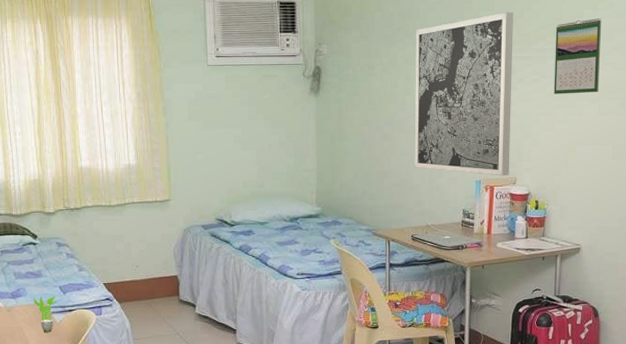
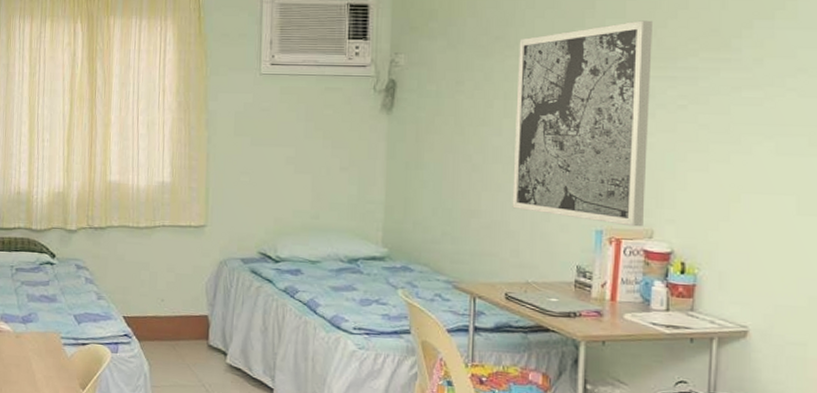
plant: present [33,295,57,333] -> none [44,324,70,368]
calendar: present [554,18,602,94] -> none [709,31,781,126]

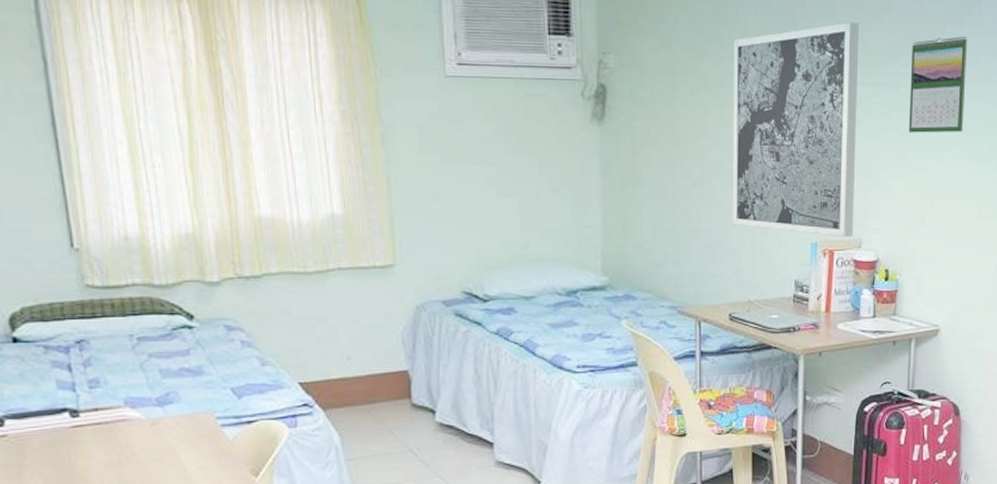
calendar: none [709,31,781,126] -> present [909,36,968,133]

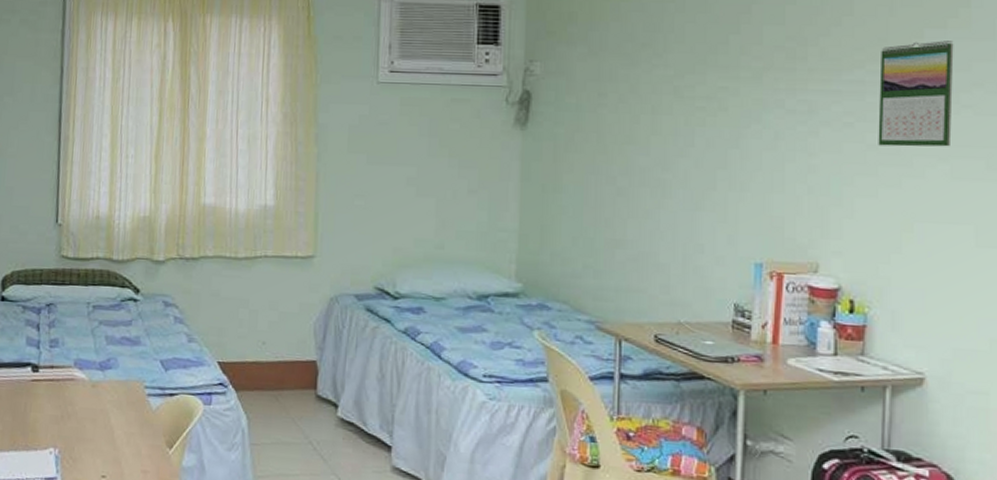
wall art: present [732,22,859,237] -> none [662,27,814,260]

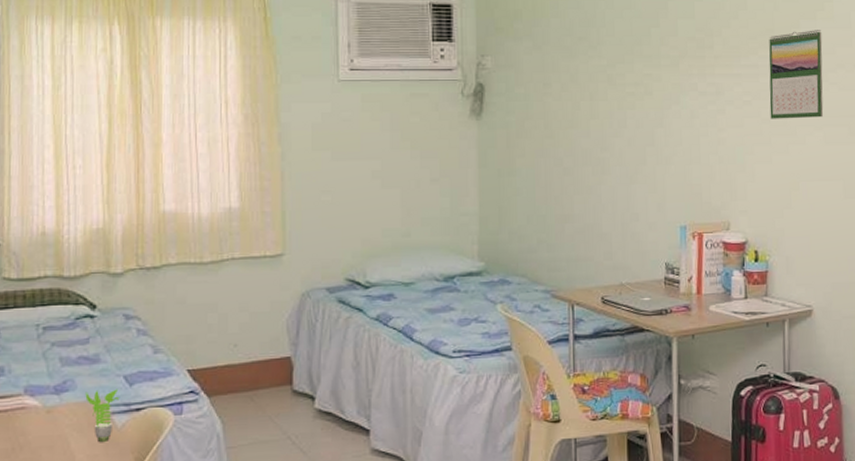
plant: none [126,370,155,423] -> present [85,389,119,443]

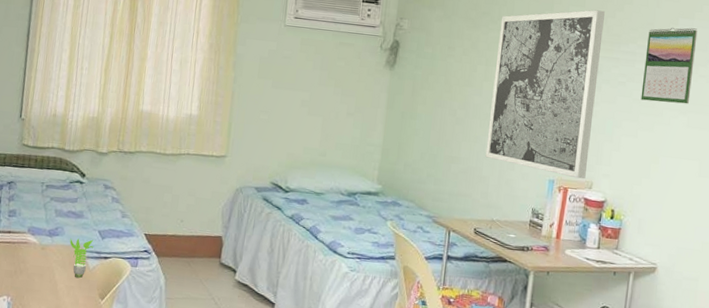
wall art: none [601,20,721,220] -> present [485,10,605,179]

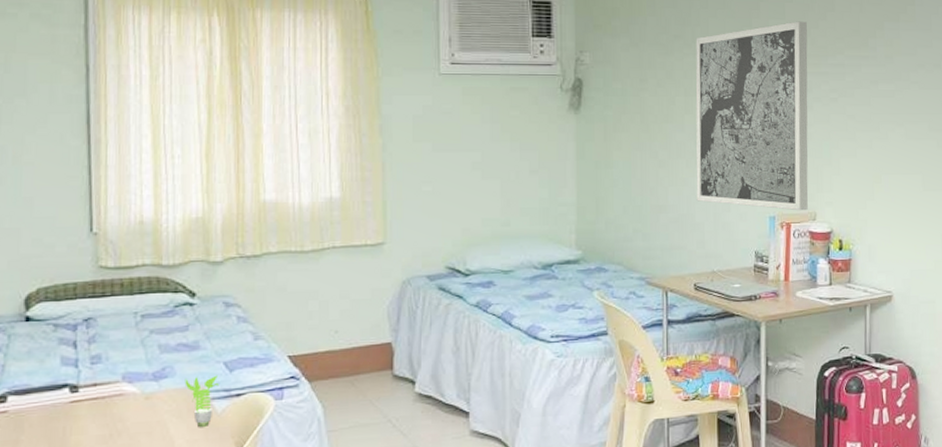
calendar: present [641,27,698,104] -> none [854,31,905,116]

